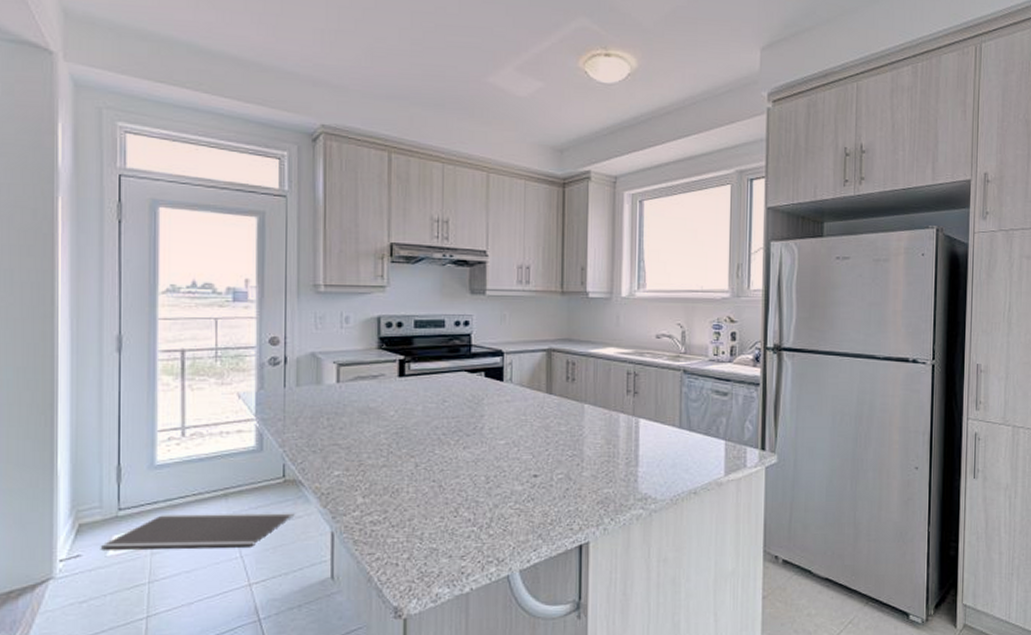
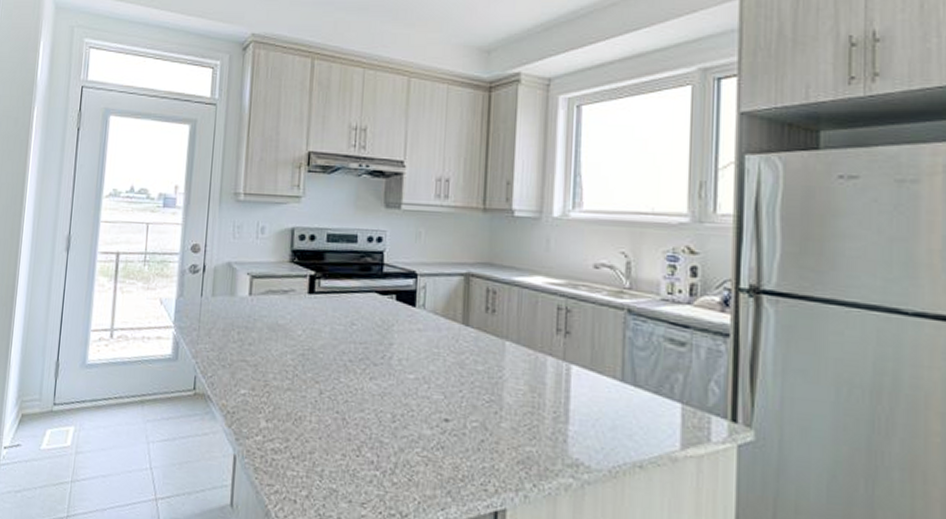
door mat: present [100,513,295,550] -> none [36,414,201,460]

